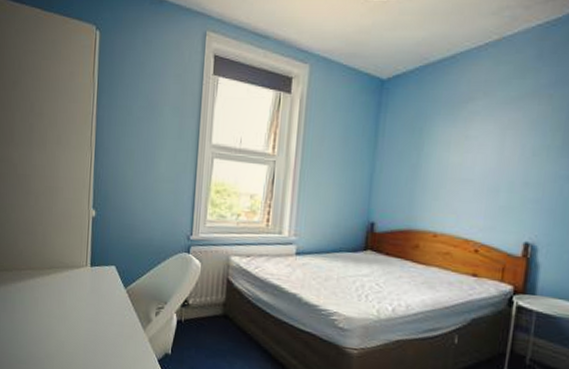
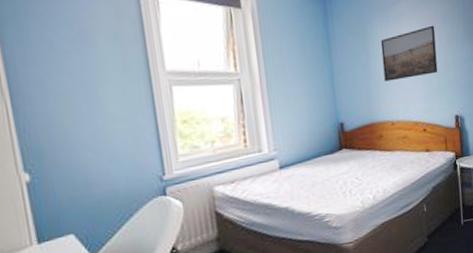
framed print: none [435,130,519,188] -> present [380,25,438,82]

